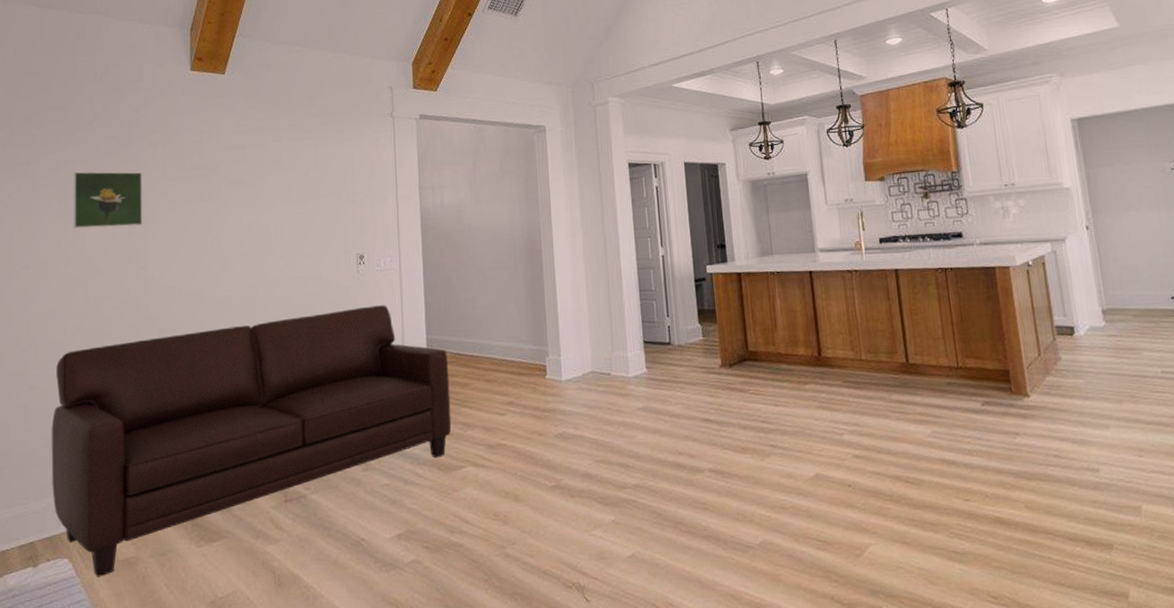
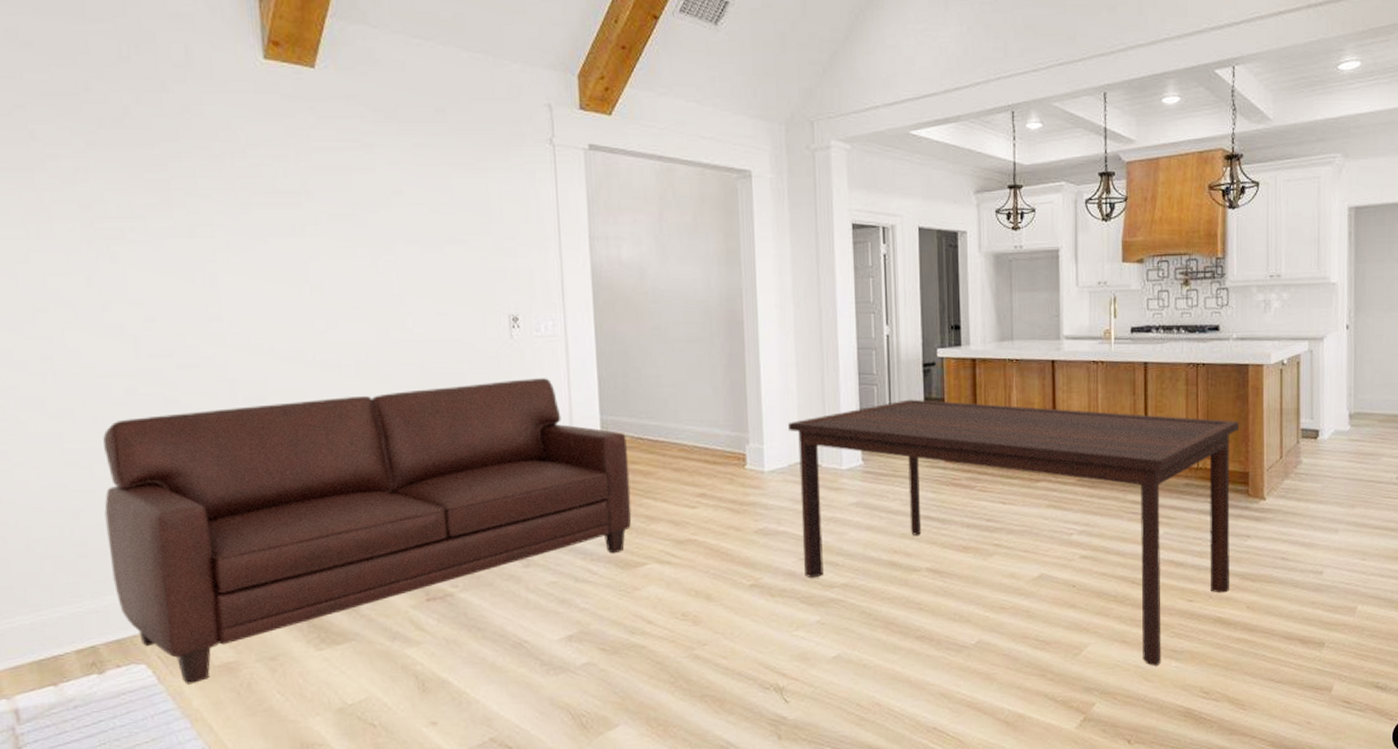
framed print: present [73,171,143,229] -> none [100,186,211,264]
dining table: none [580,311,1005,569] -> present [787,399,1239,667]

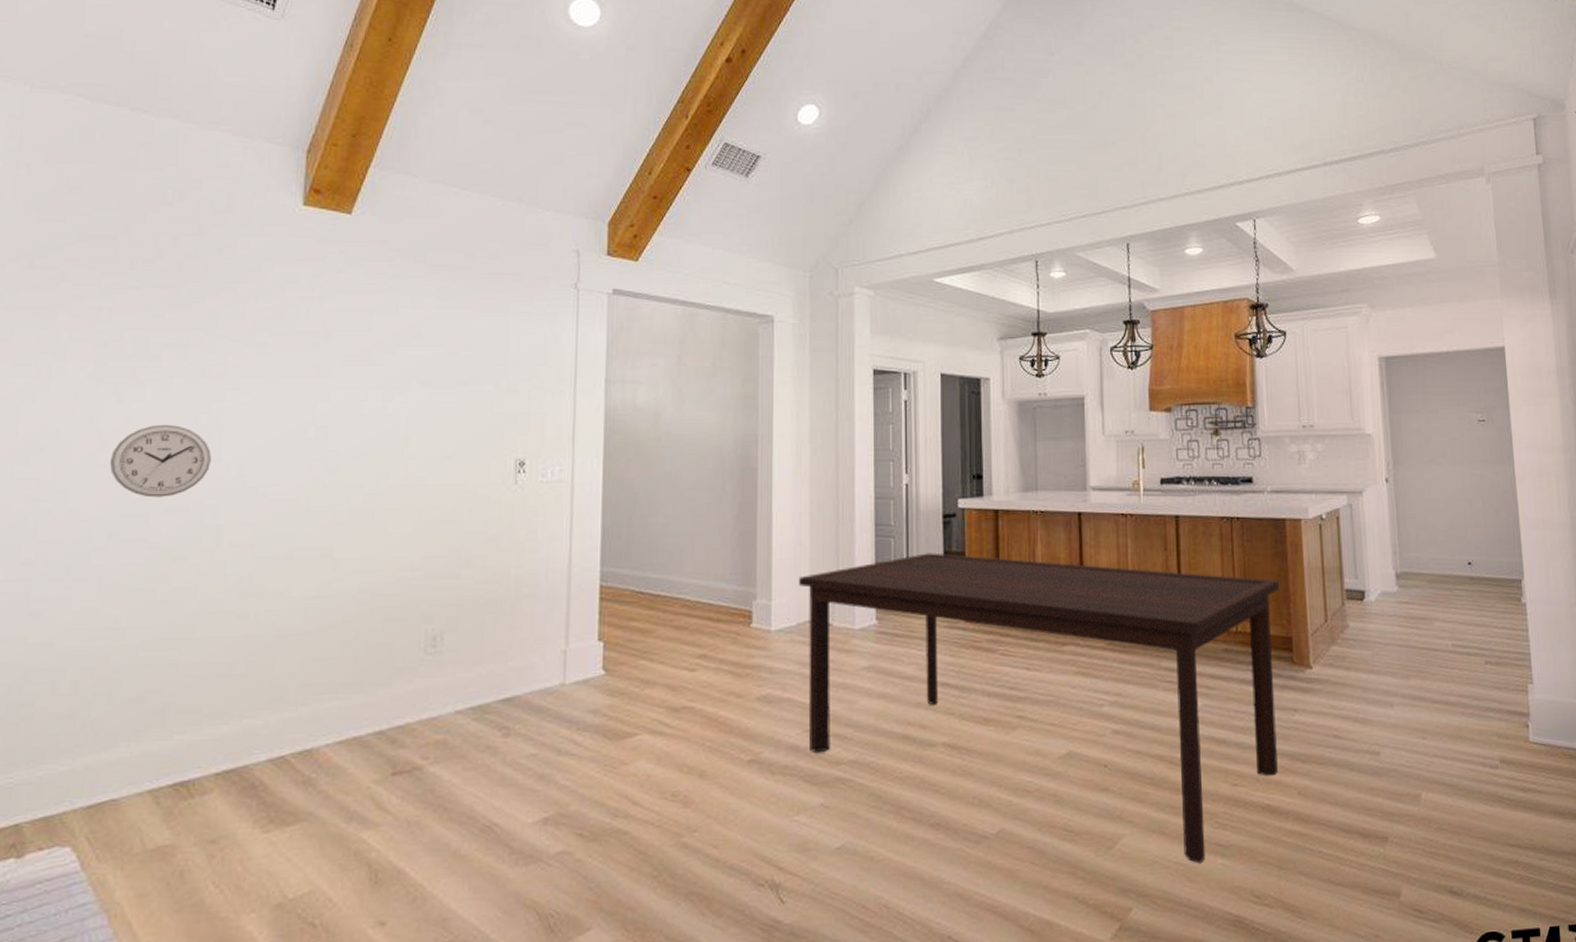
sofa: present [103,378,632,685] -> none [53,526,627,872]
wall clock: none [115,284,214,355] -> present [110,424,211,498]

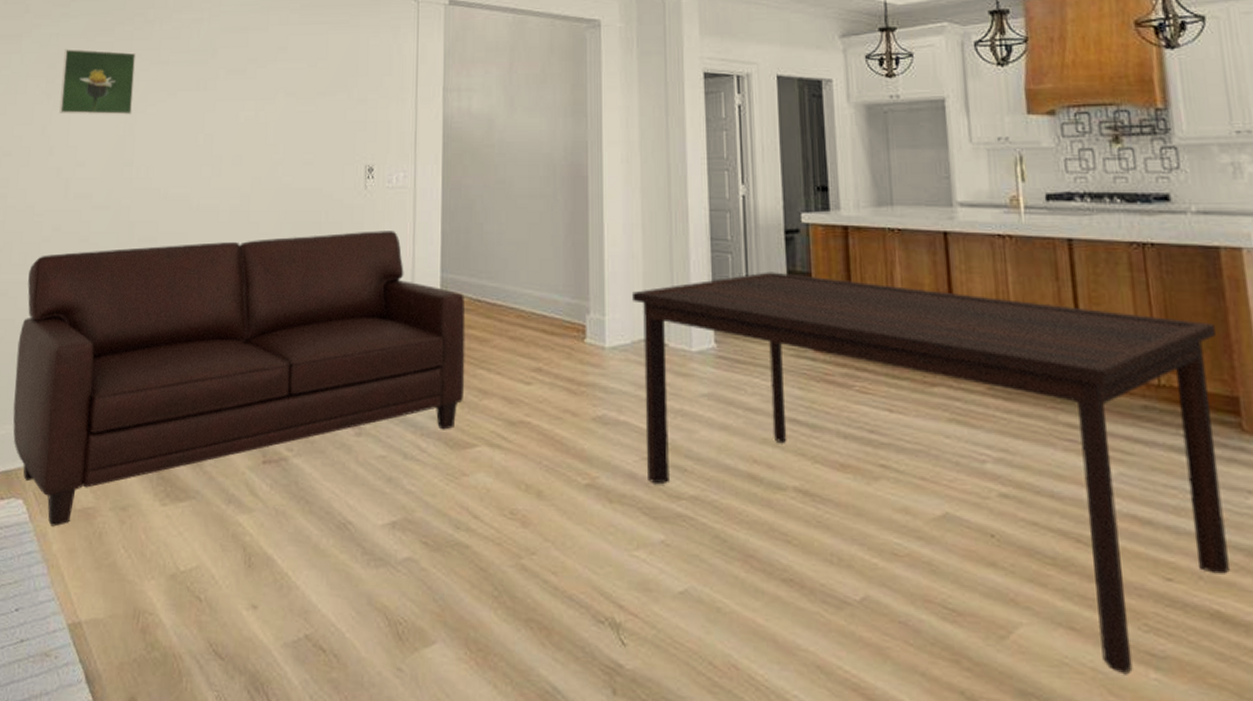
sofa: none [53,526,627,872] -> present [12,231,466,527]
wall clock: present [110,424,211,498] -> none [55,132,127,196]
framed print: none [114,326,223,404] -> present [59,49,137,115]

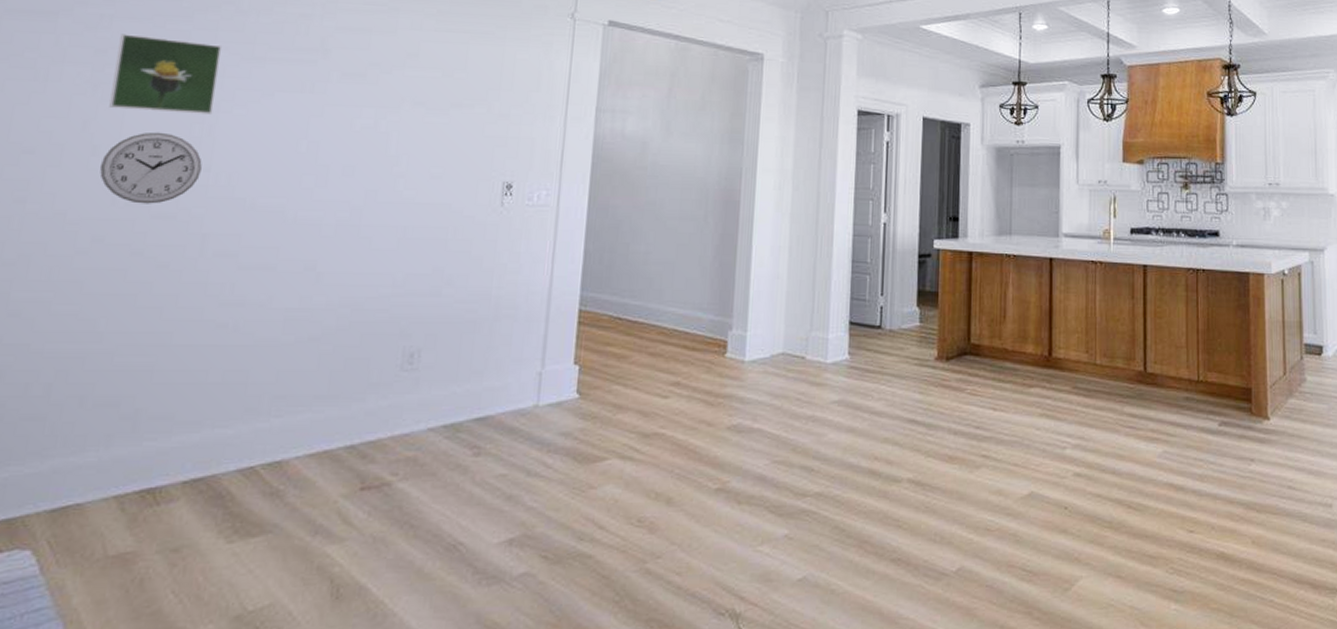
sofa: present [12,231,466,527] -> none [20,248,605,578]
wall clock: none [55,132,127,196] -> present [100,132,202,204]
dining table: present [631,272,1229,675] -> none [773,291,1240,609]

